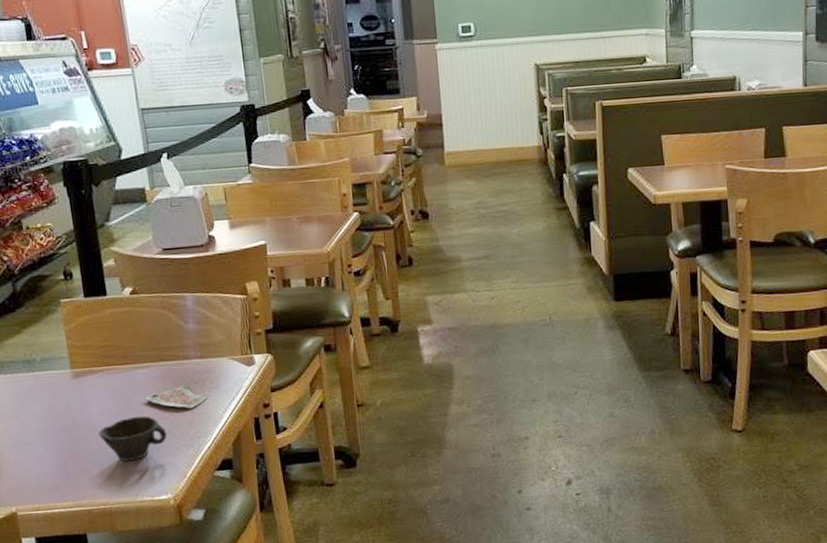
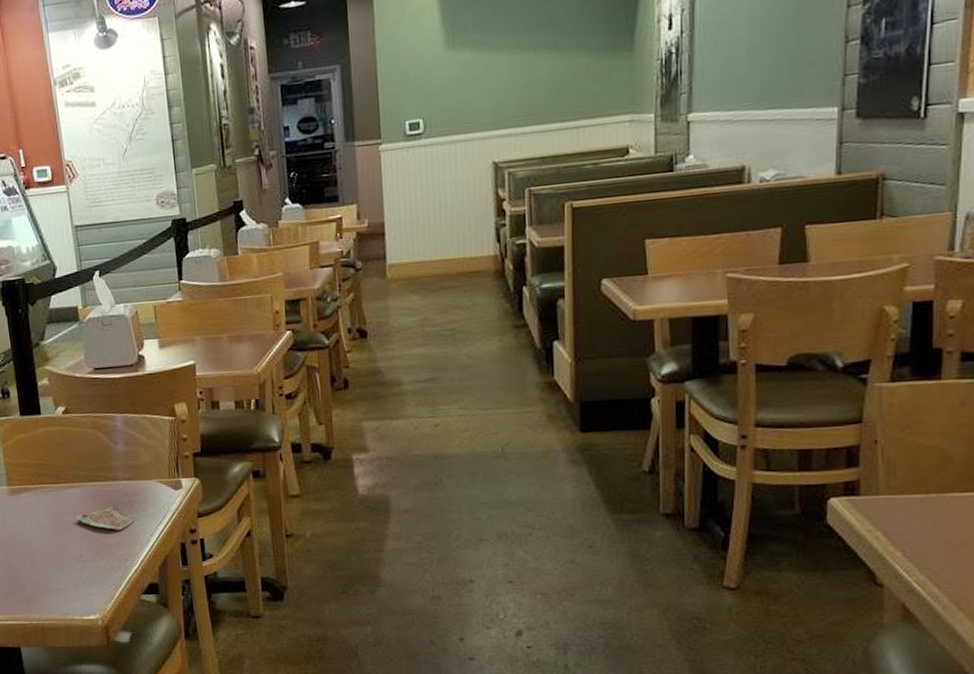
cup: present [99,416,168,461] -> none [32,535,96,579]

